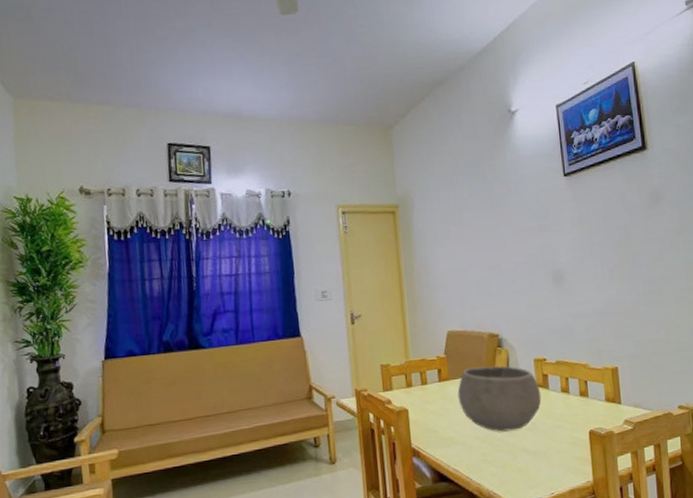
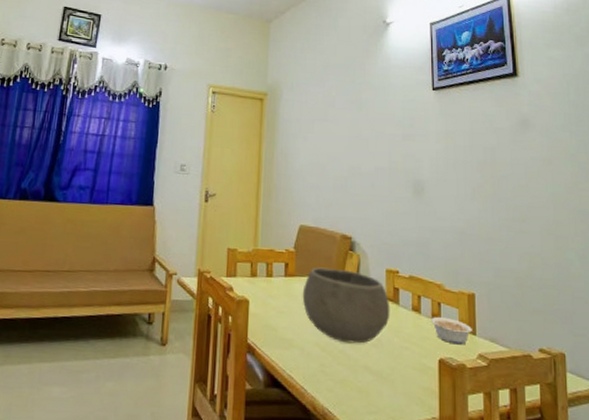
legume: none [579,392,617,416] -> present [431,316,472,345]

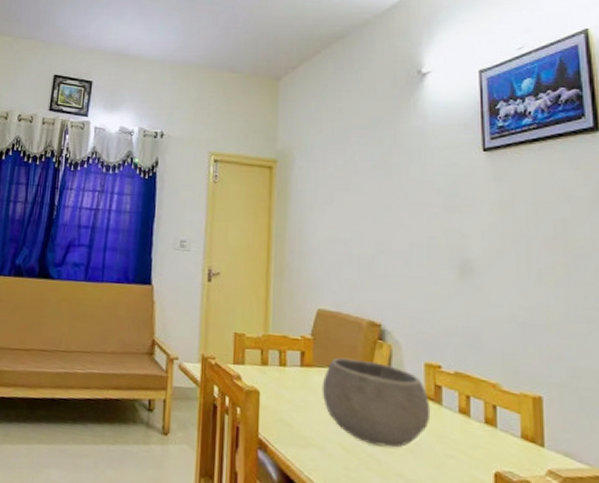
legume: present [431,316,472,345] -> none [483,421,539,458]

